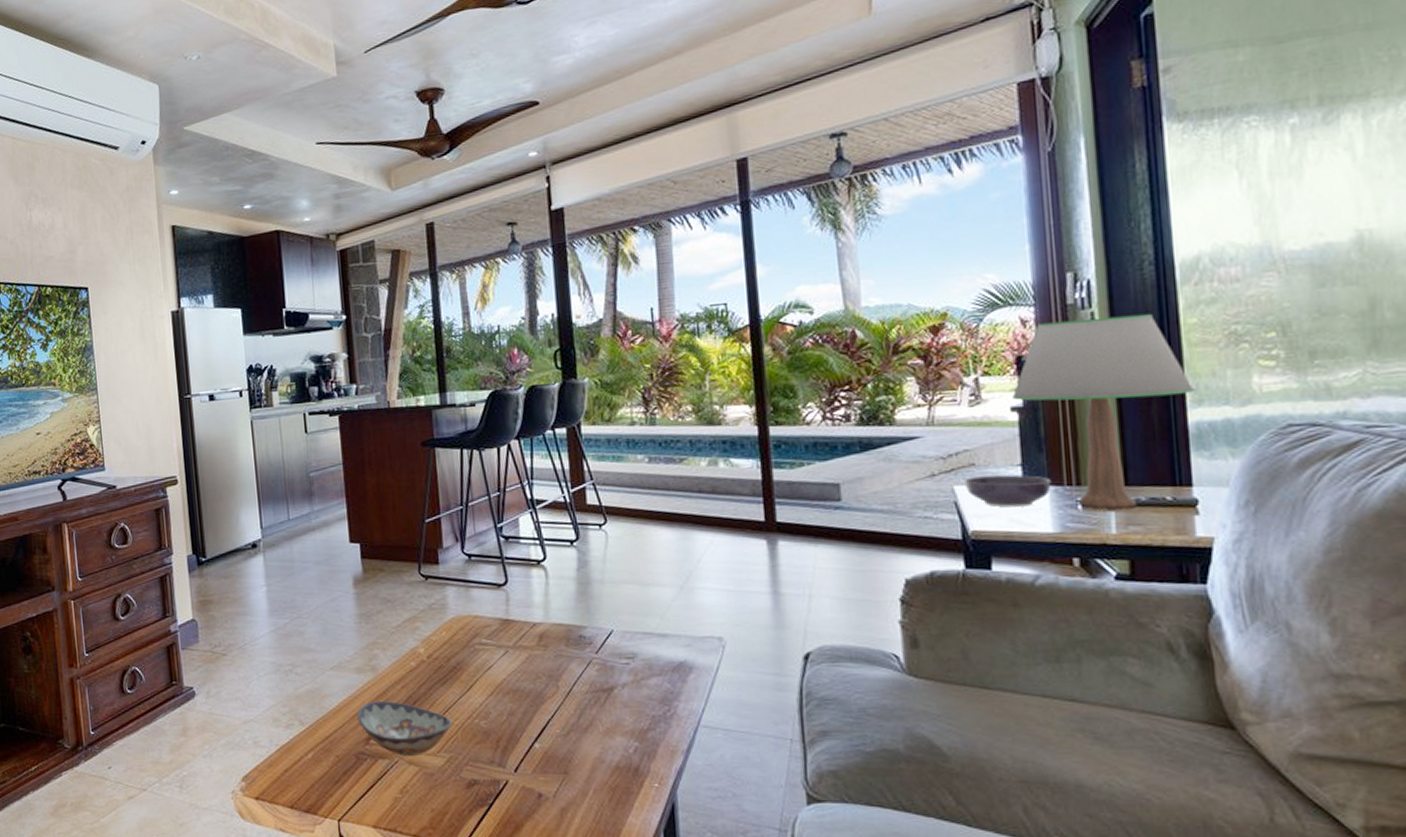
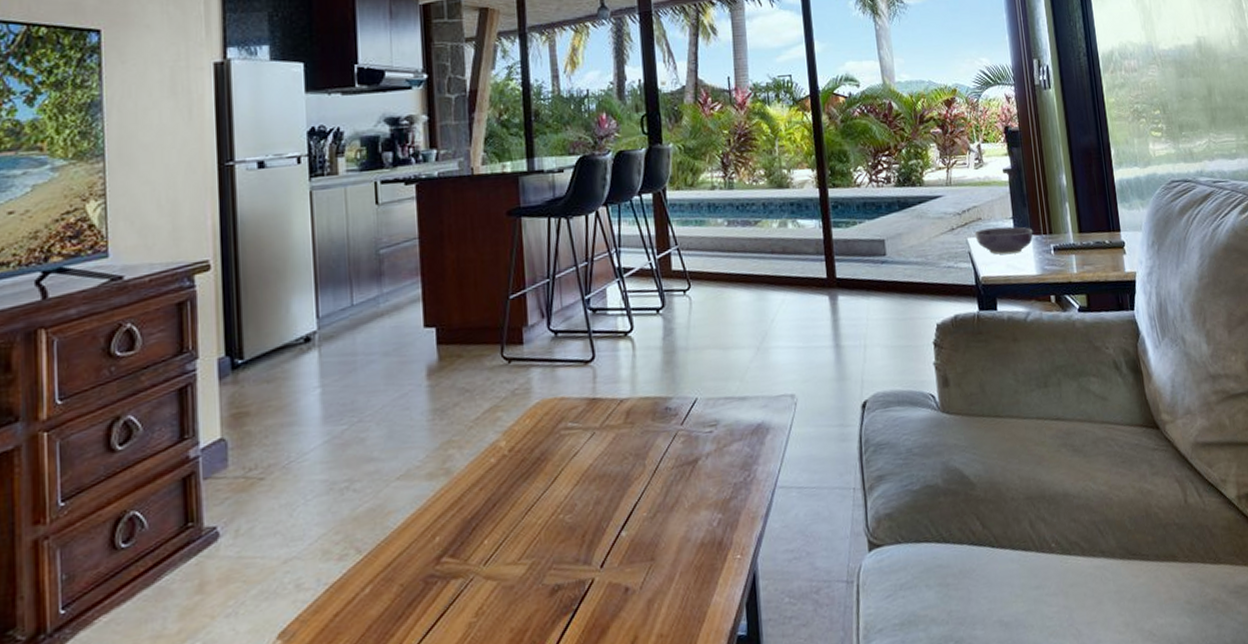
decorative bowl: present [357,700,453,756] -> none [427,507,536,571]
table lamp: present [1011,310,1196,510] -> none [1003,90,1117,253]

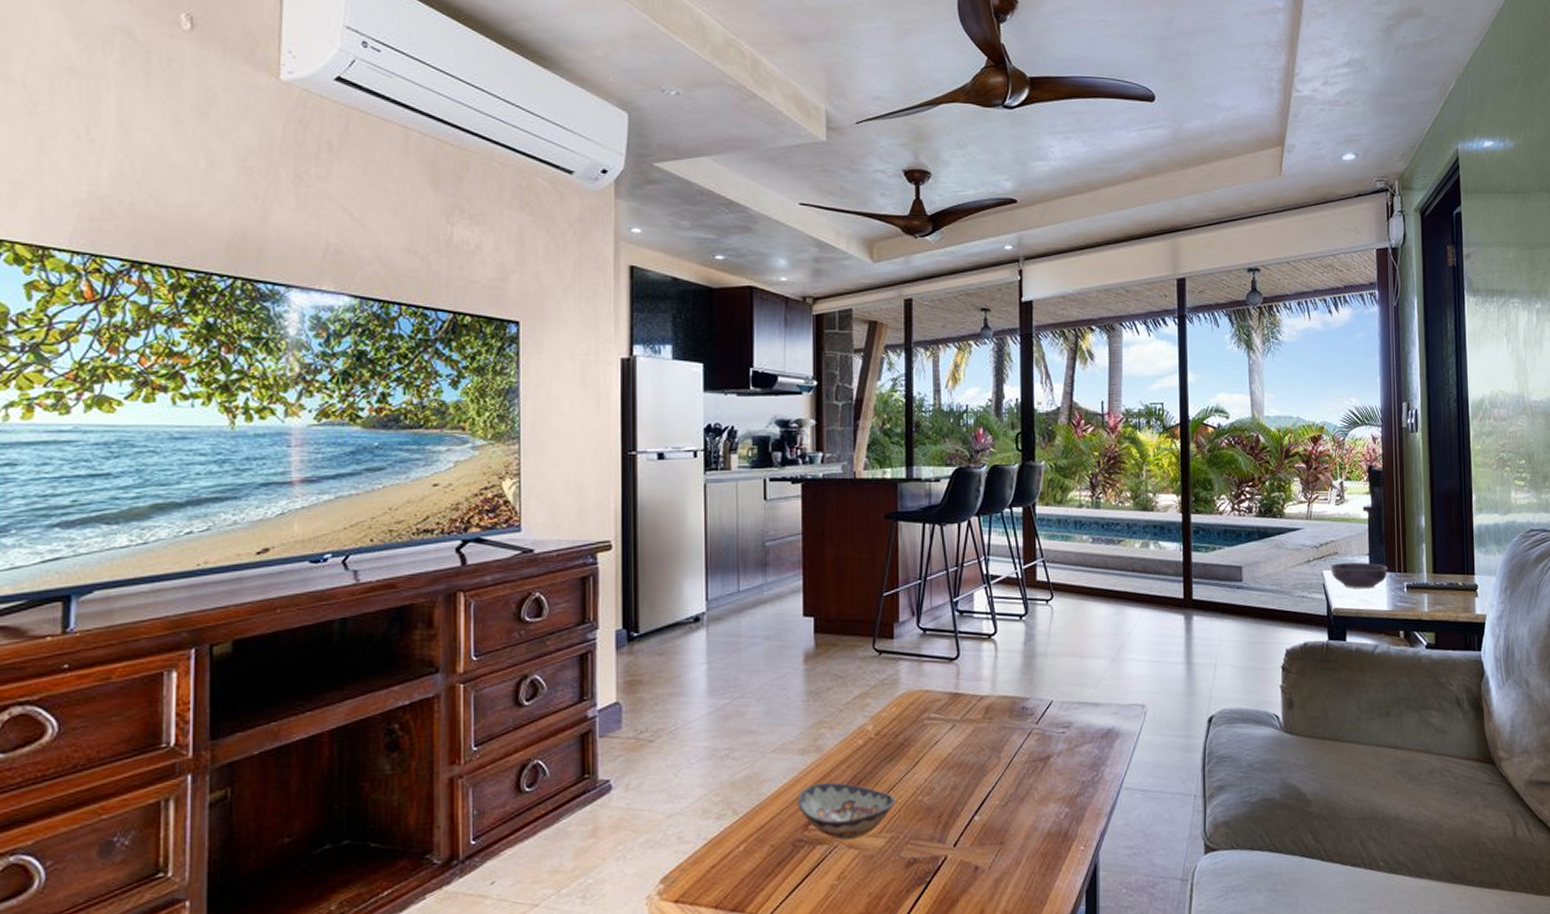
decorative bowl: none [427,507,536,571] -> present [797,782,896,840]

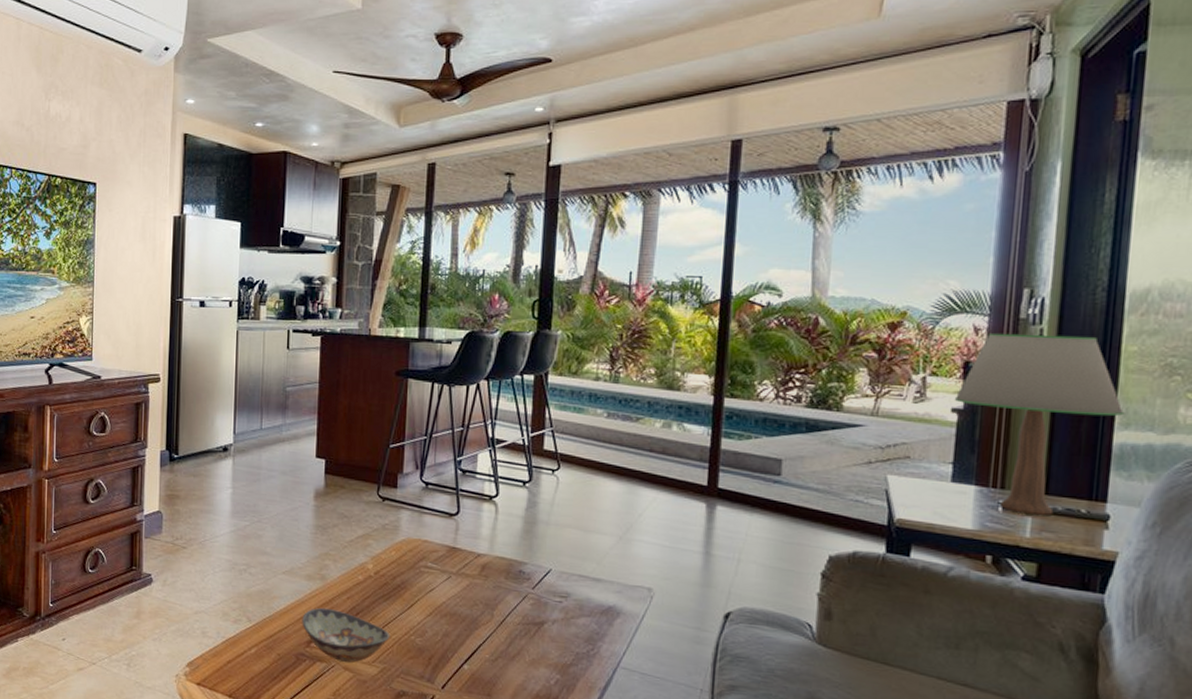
bowl: present [1330,562,1388,589] -> none [897,468,978,502]
table lamp: none [1364,433,1478,592] -> present [954,326,1125,517]

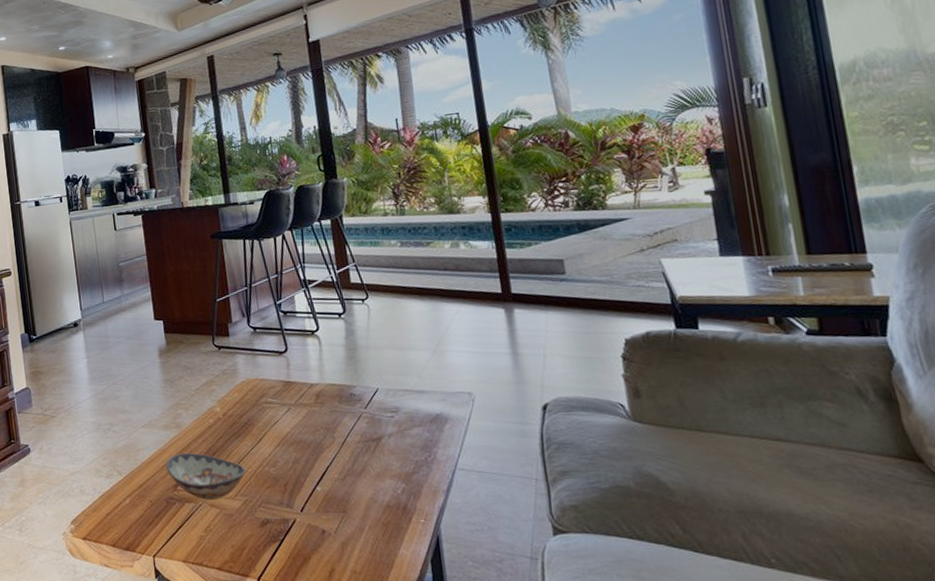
table lamp: present [954,326,1125,517] -> none [704,108,862,275]

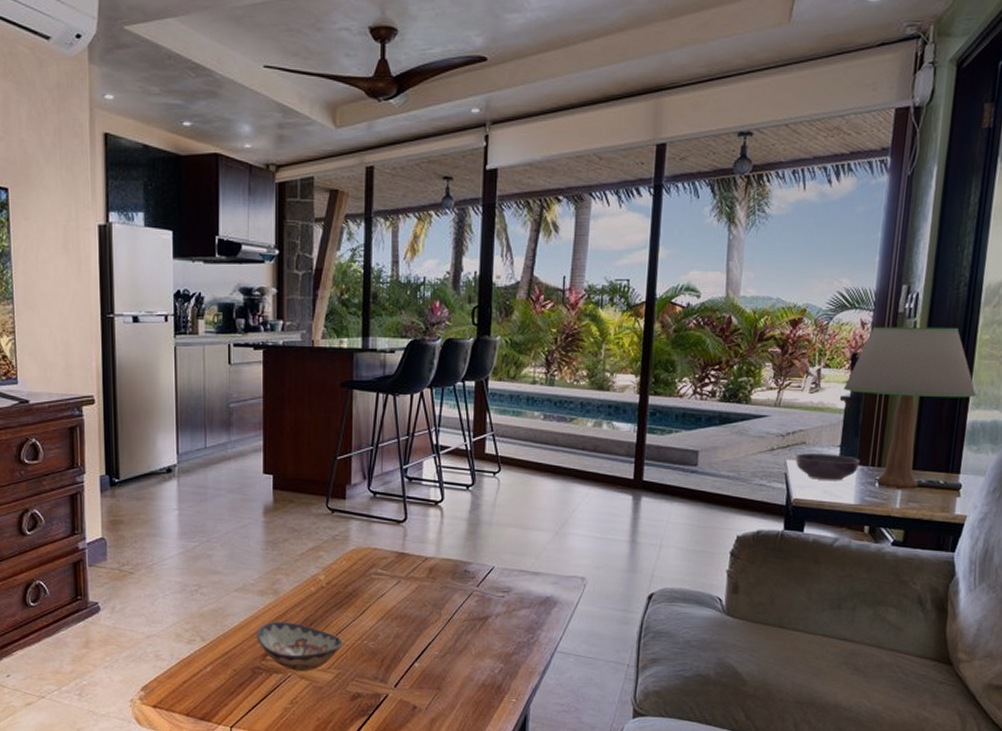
bowl: none [669,247,745,276] -> present [795,453,860,481]
table lamp: none [704,108,862,275] -> present [843,319,977,489]

